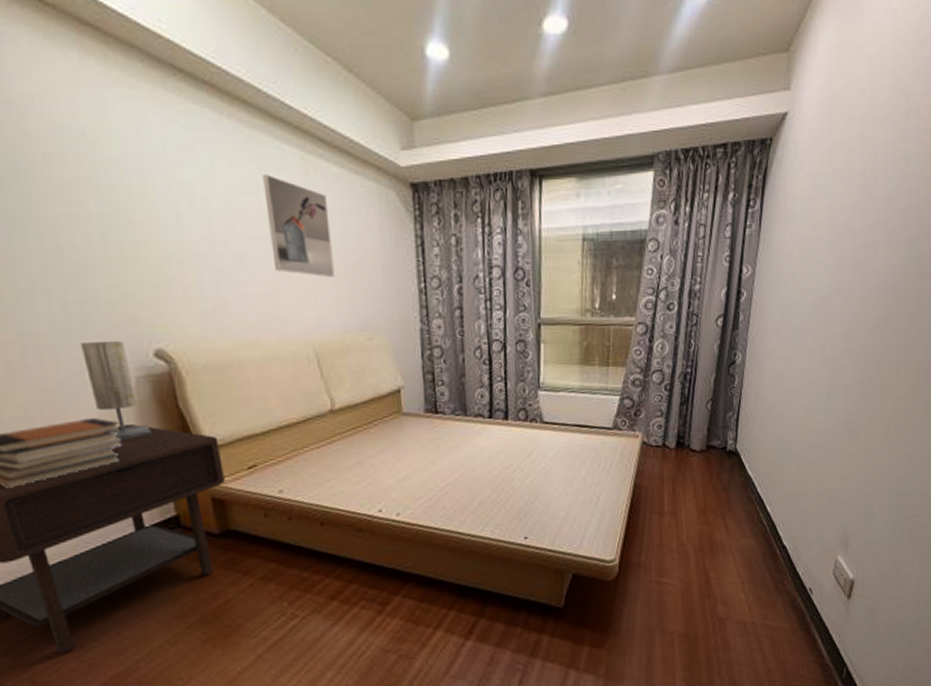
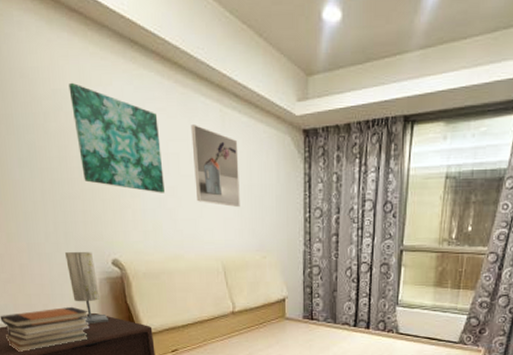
wall art: none [81,116,229,261] -> present [68,82,165,193]

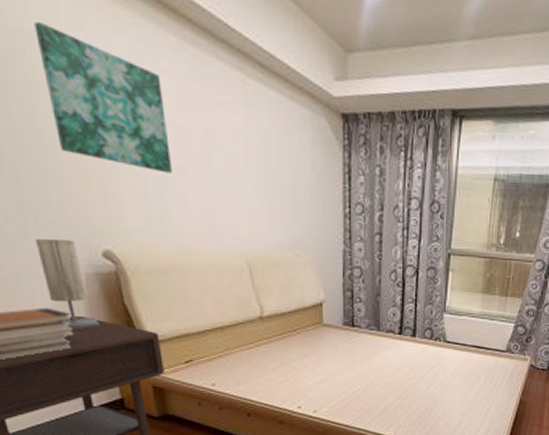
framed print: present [191,125,240,208] -> none [205,94,268,197]

